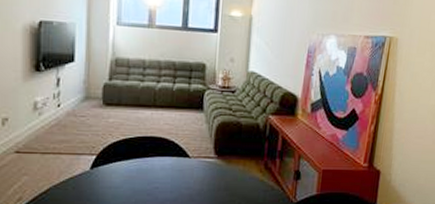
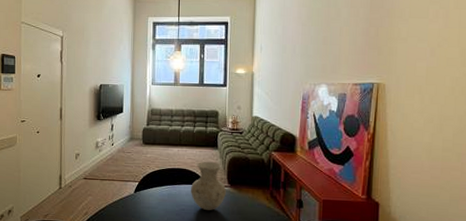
vase: none [167,127,212,188] -> present [191,161,226,211]

